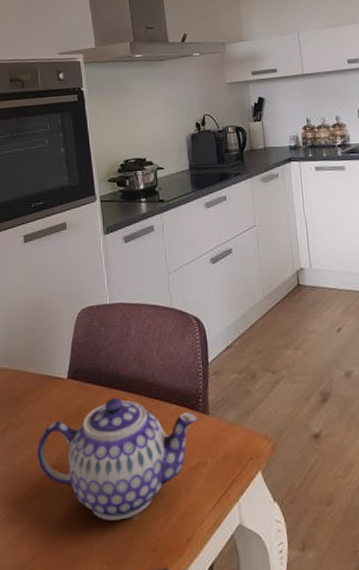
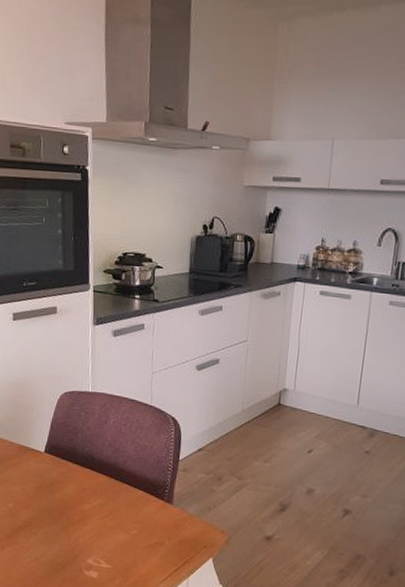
teapot: present [36,397,198,521] -> none [10,475,162,576]

